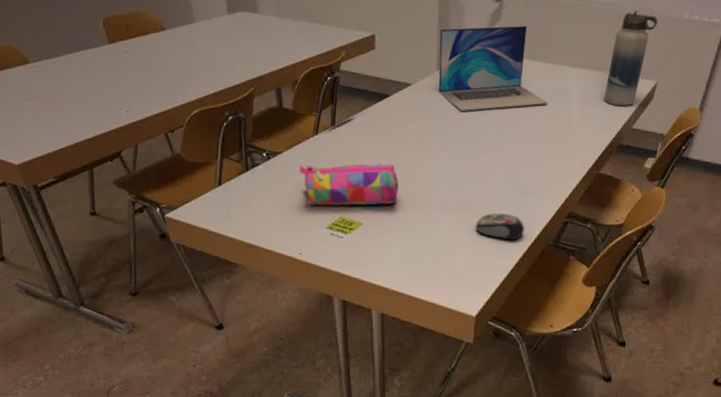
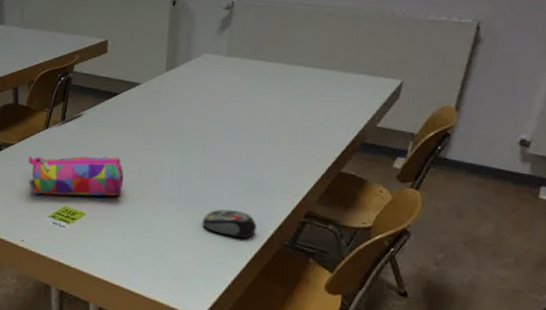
laptop: present [438,25,548,111] -> none [167,29,281,109]
water bottle: present [604,10,658,106] -> none [343,13,400,104]

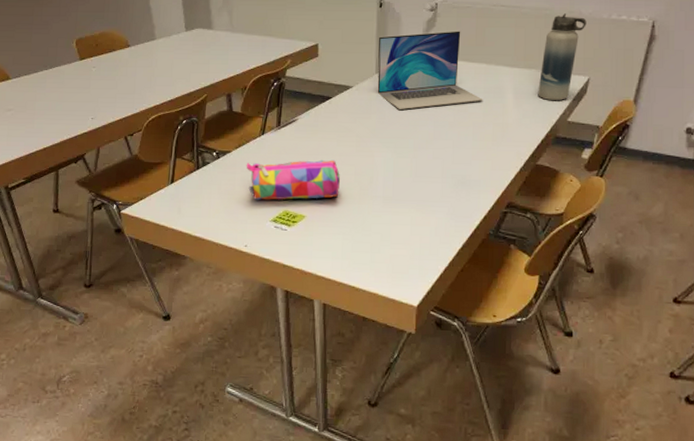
laptop: none [167,29,281,109] -> present [377,31,483,110]
computer mouse: present [203,209,258,239] -> none [416,205,465,231]
water bottle: none [343,13,400,104] -> present [538,13,587,100]

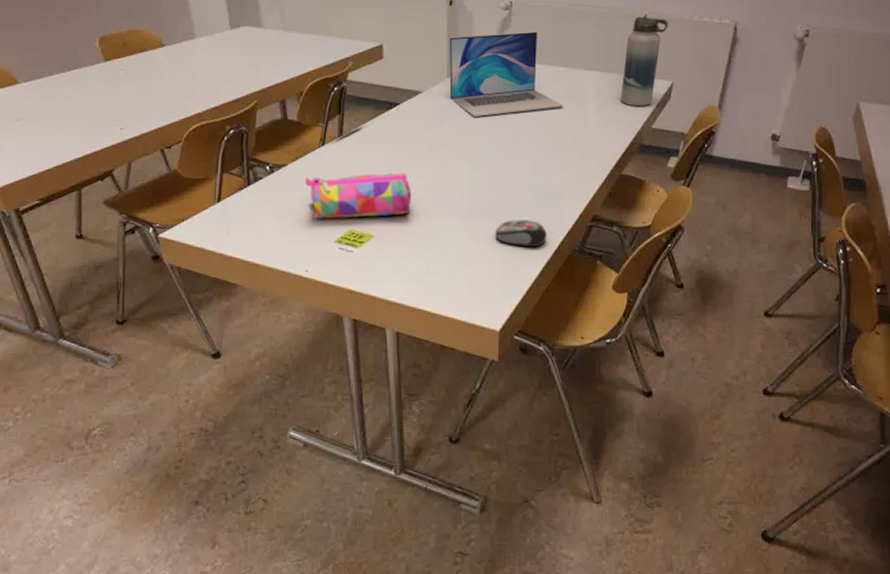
computer mouse: none [416,205,465,231] -> present [495,220,548,248]

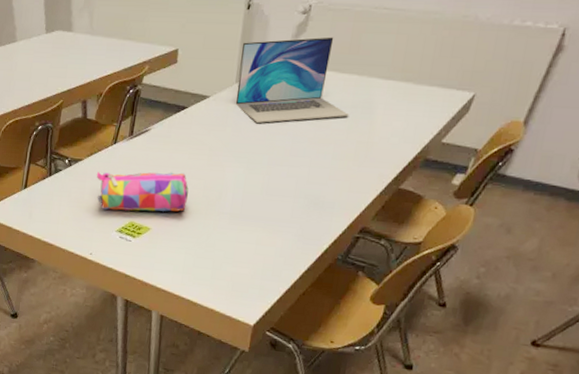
computer mouse: present [495,220,548,248] -> none [261,224,313,253]
water bottle: present [620,14,668,106] -> none [411,18,483,119]

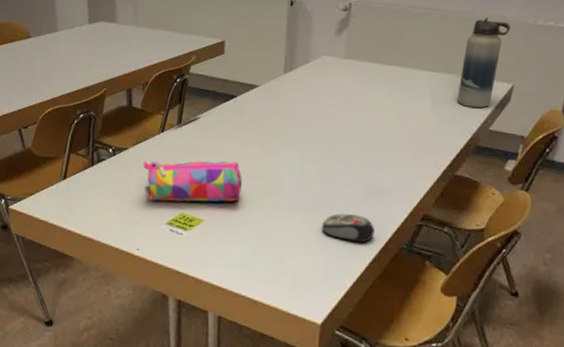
laptop: present [236,37,350,123] -> none [285,32,398,112]
computer mouse: none [261,224,313,253] -> present [322,213,376,243]
water bottle: none [411,18,483,119] -> present [457,17,510,108]

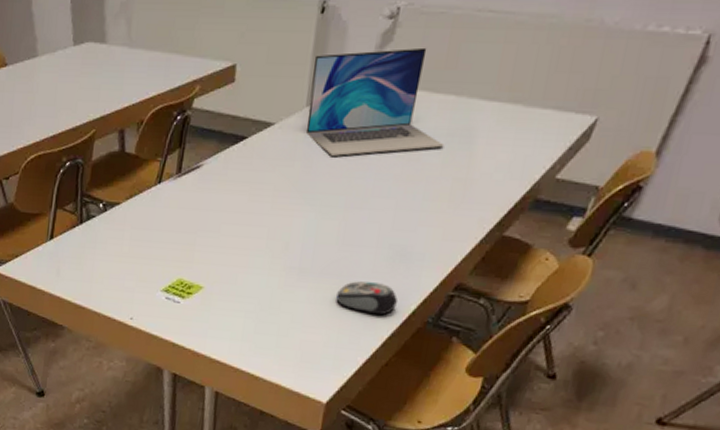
pencil case: present [143,161,242,202] -> none [137,218,249,267]
laptop: none [285,32,398,112] -> present [306,47,445,156]
water bottle: present [457,17,510,108] -> none [520,22,609,149]

